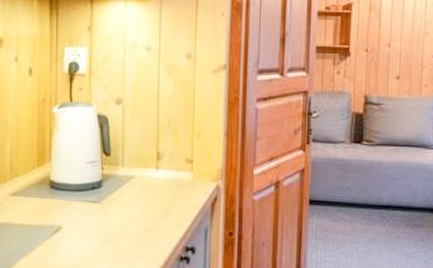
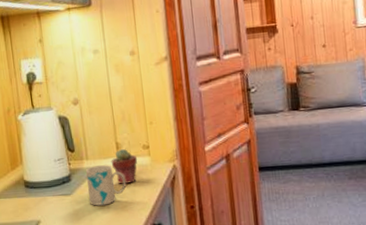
mug: none [119,174,162,220] -> present [86,165,127,206]
potted succulent: none [148,159,179,199] -> present [111,148,138,184]

